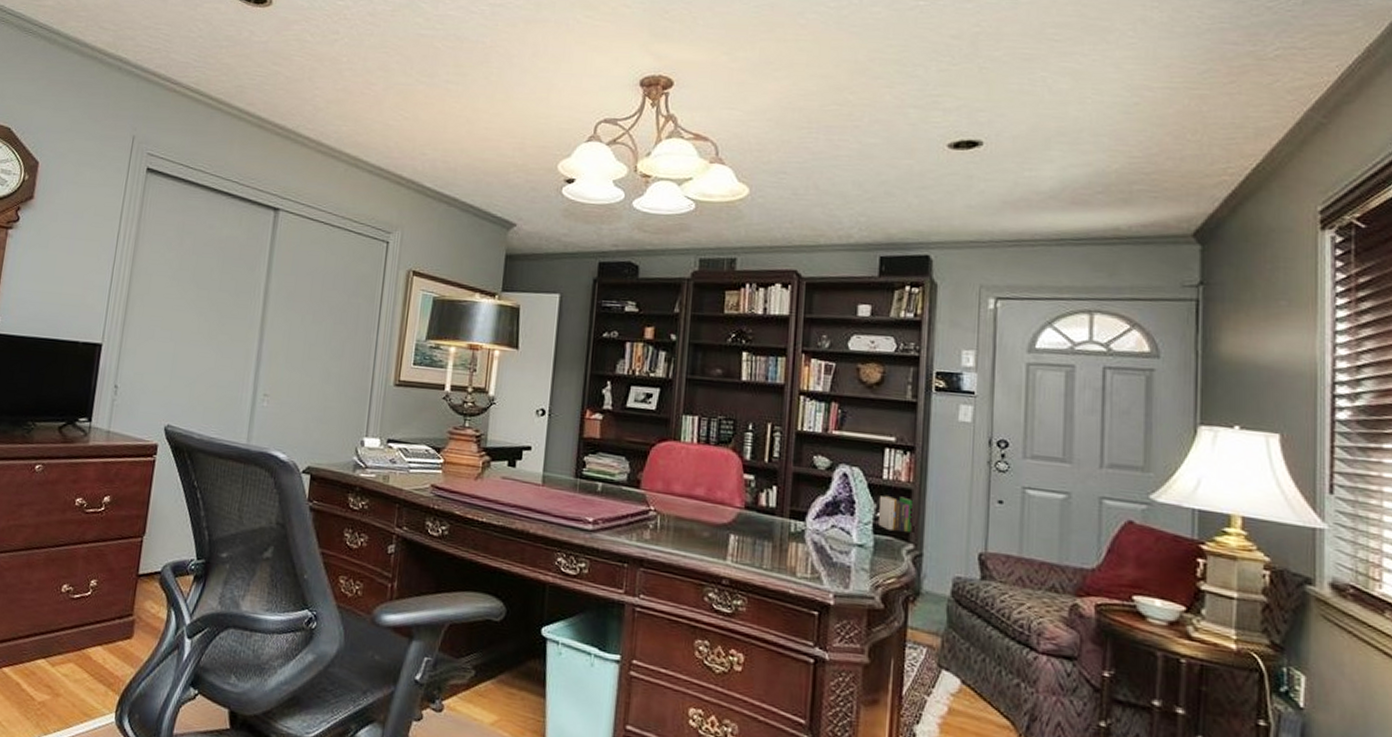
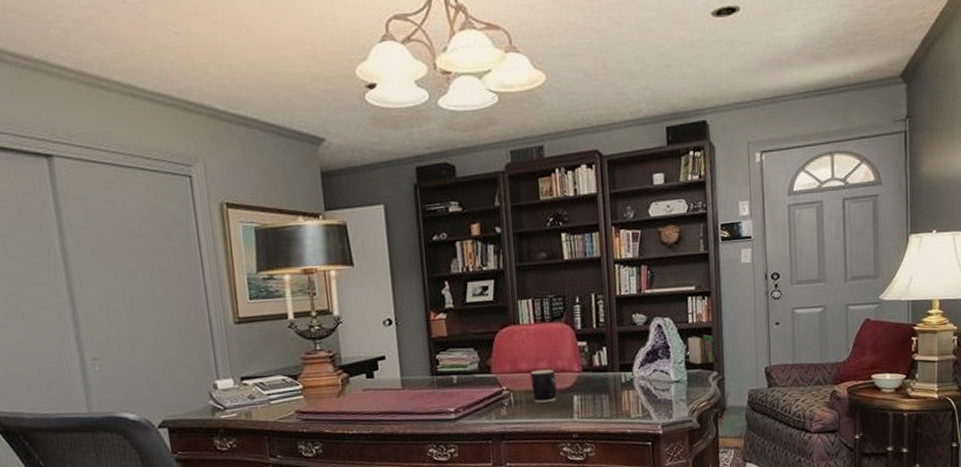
mug: none [682,495,714,536] -> present [529,369,557,403]

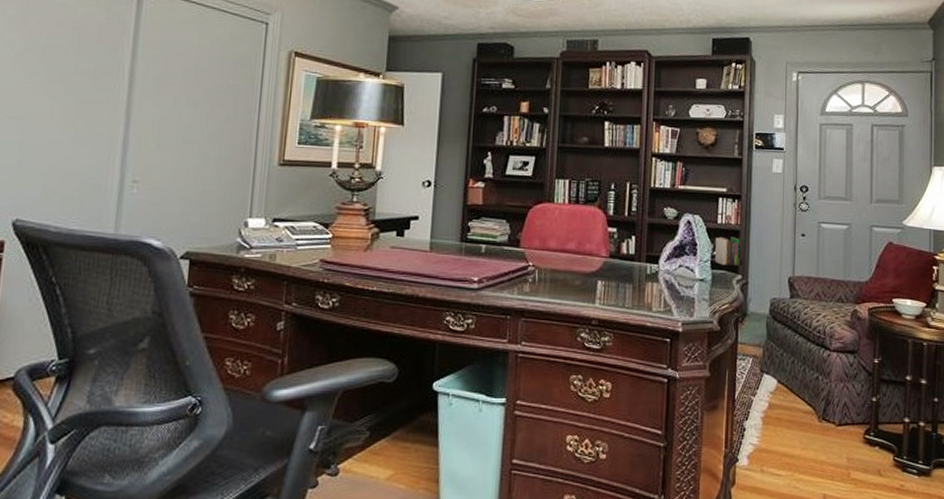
mug: present [529,369,557,403] -> none [557,250,583,285]

